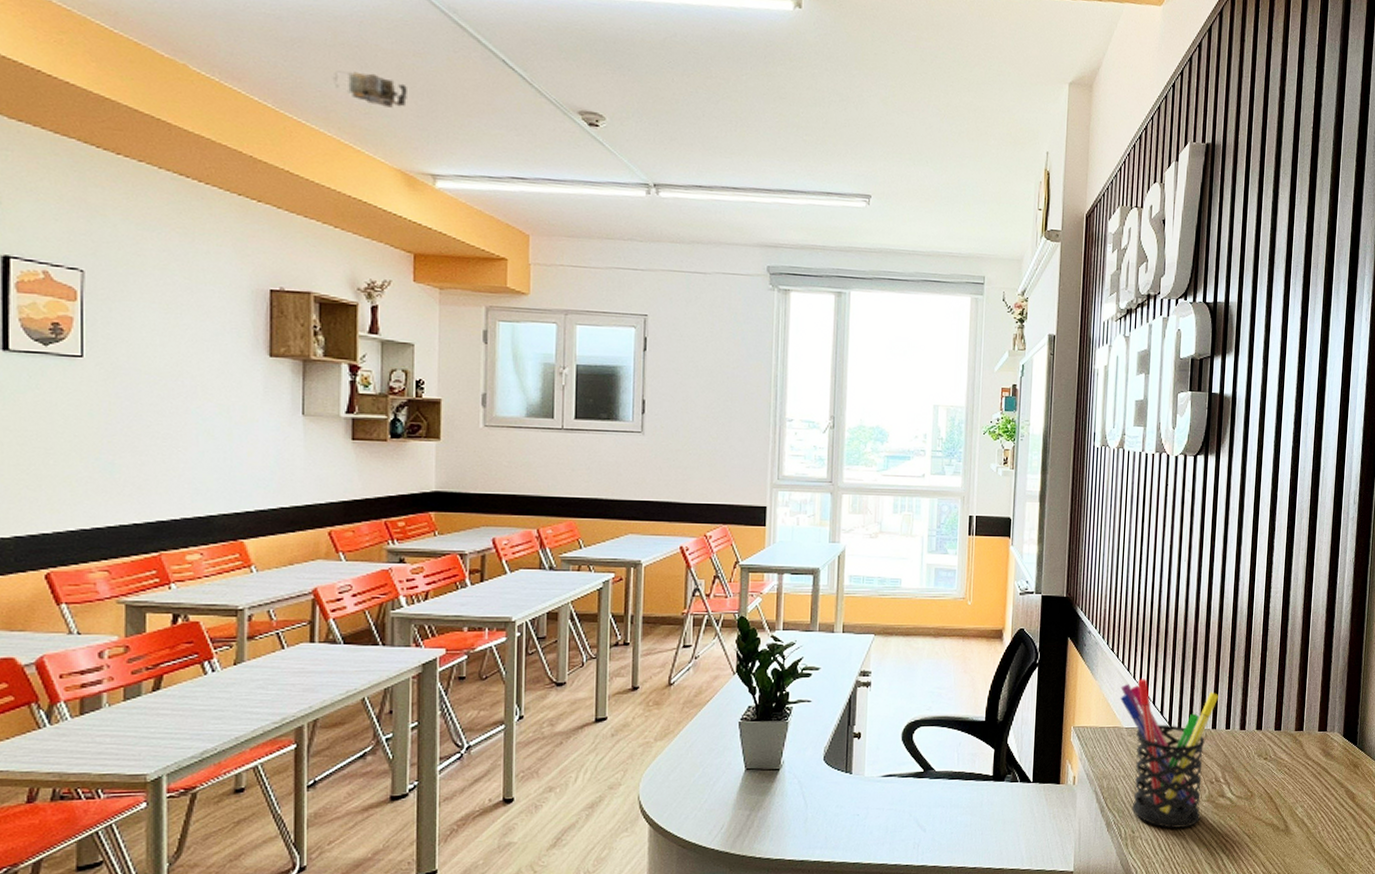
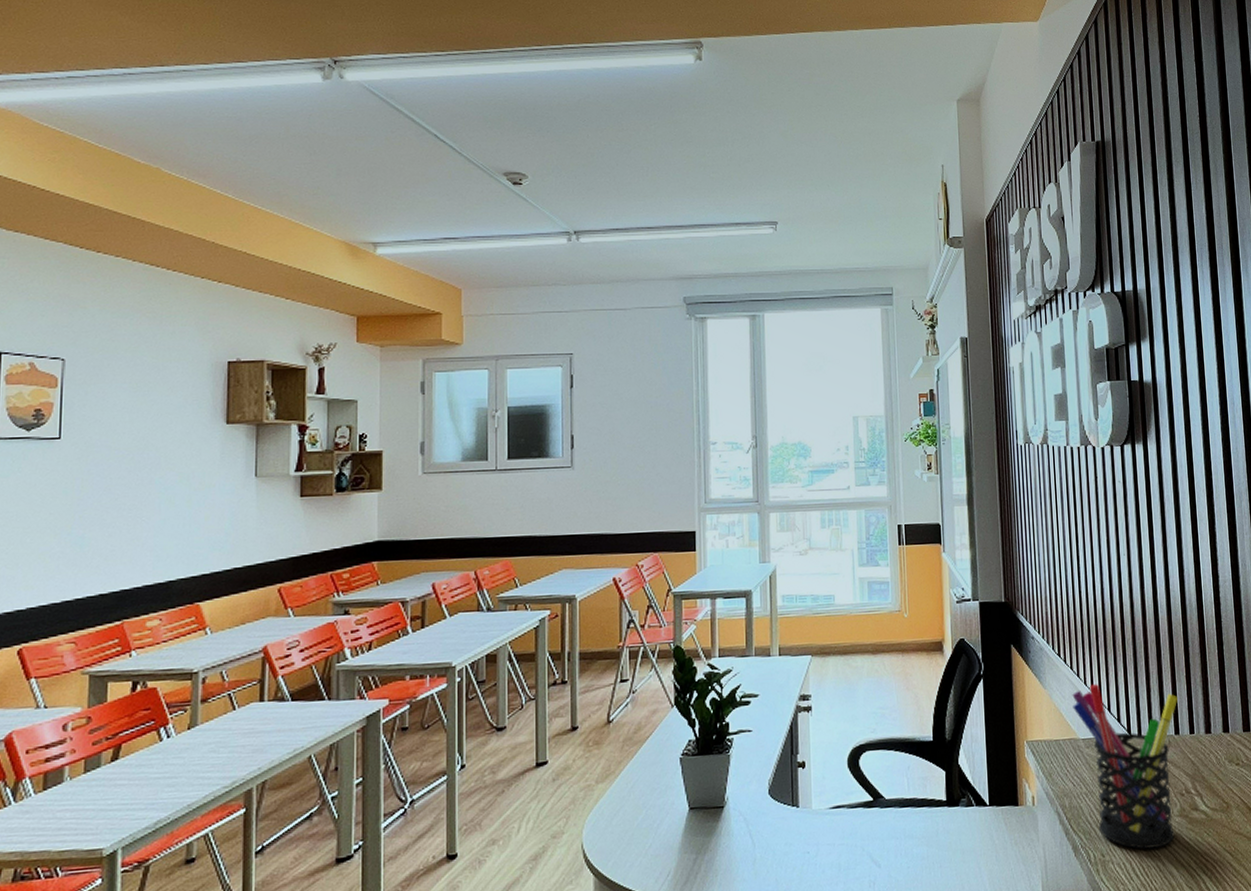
projector: present [332,71,407,108] -> none [285,158,350,187]

